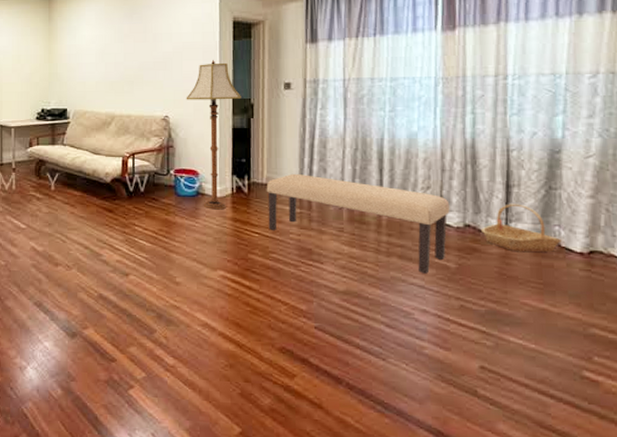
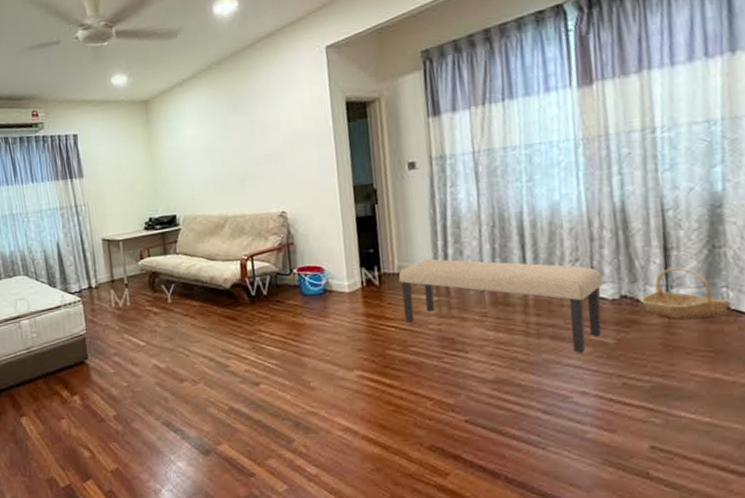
floor lamp: present [186,59,241,210] -> none [302,145,363,307]

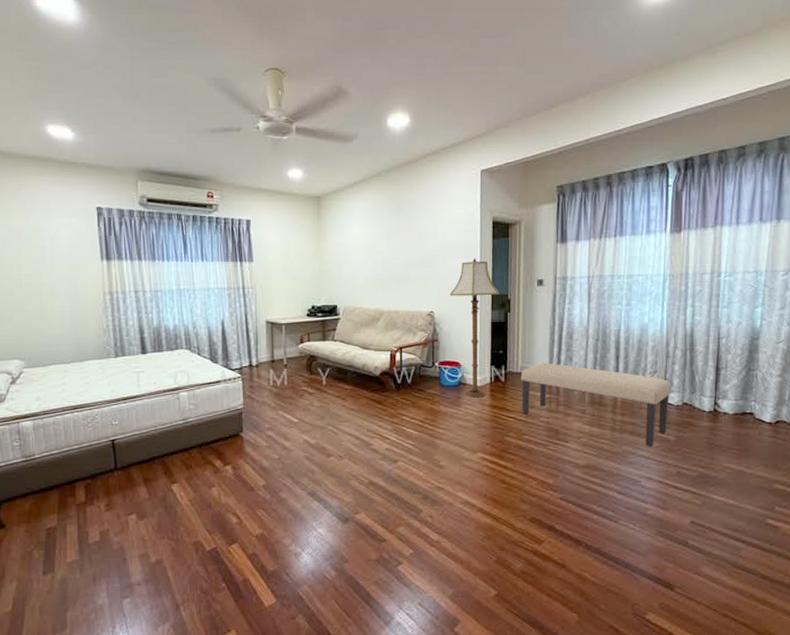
floor lamp: none [302,145,363,307] -> present [449,257,500,398]
basket: present [640,267,731,320] -> none [696,383,756,425]

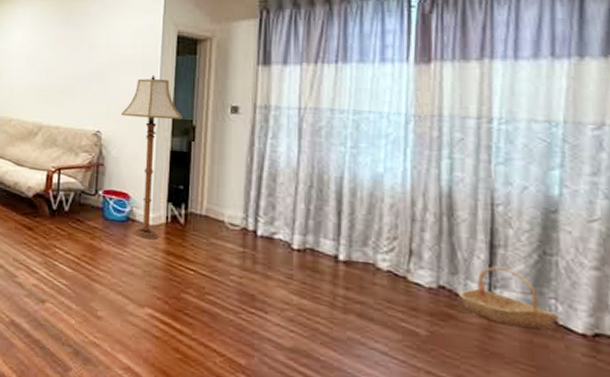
bench: present [520,362,672,446] -> none [205,206,421,339]
basket: none [696,383,756,425] -> present [459,266,559,330]

